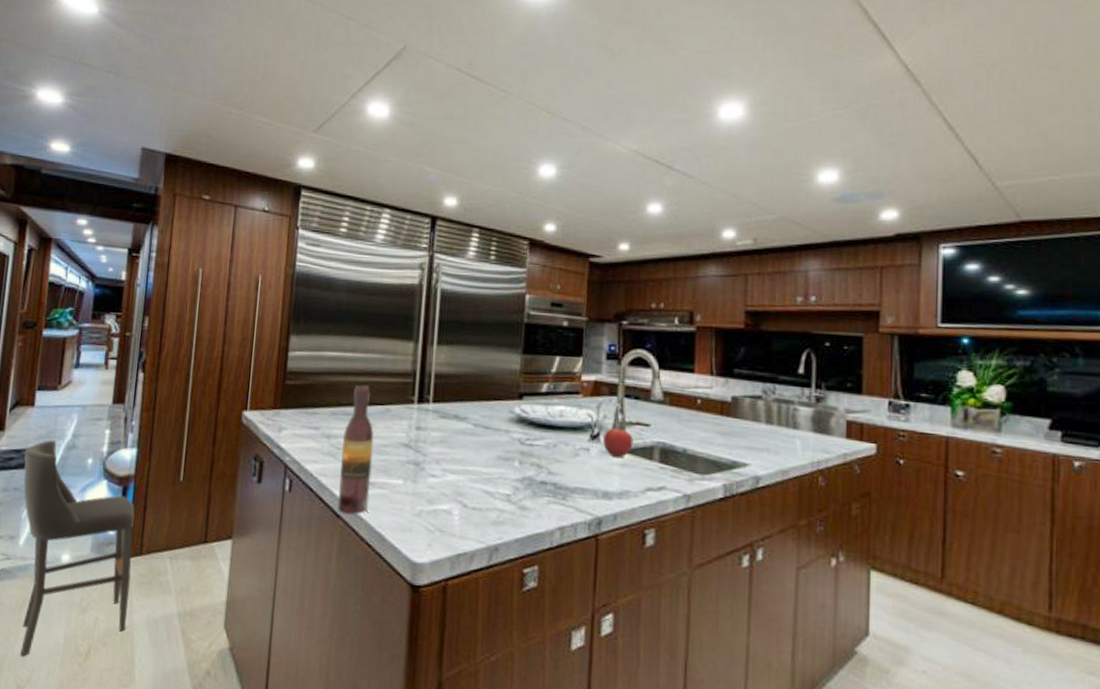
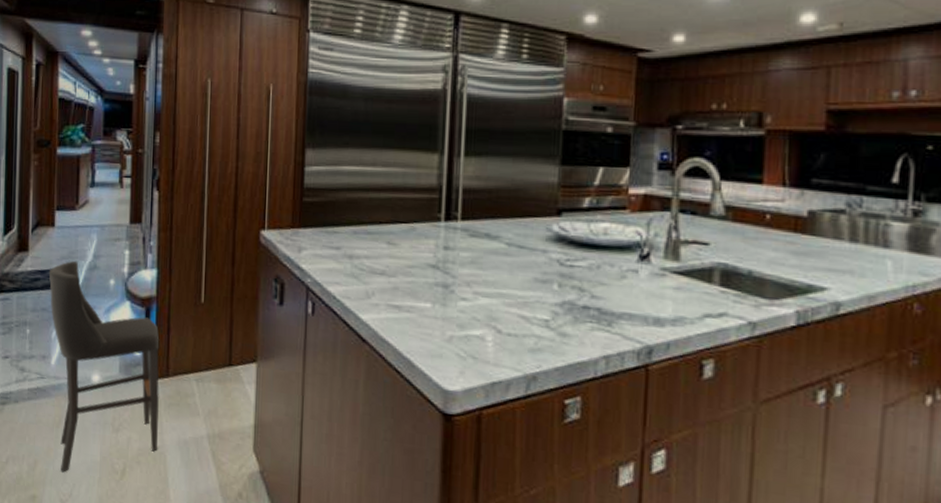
wine bottle: present [337,384,374,516] -> none [363,201,399,340]
fruit: present [603,427,634,457] -> none [654,246,690,280]

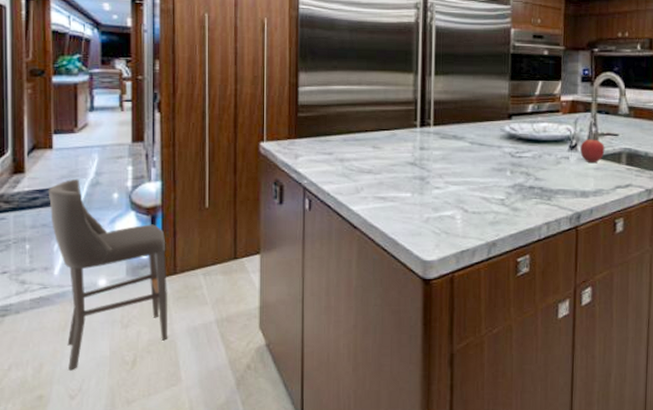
fruit: none [654,246,690,280] -> present [580,138,605,162]

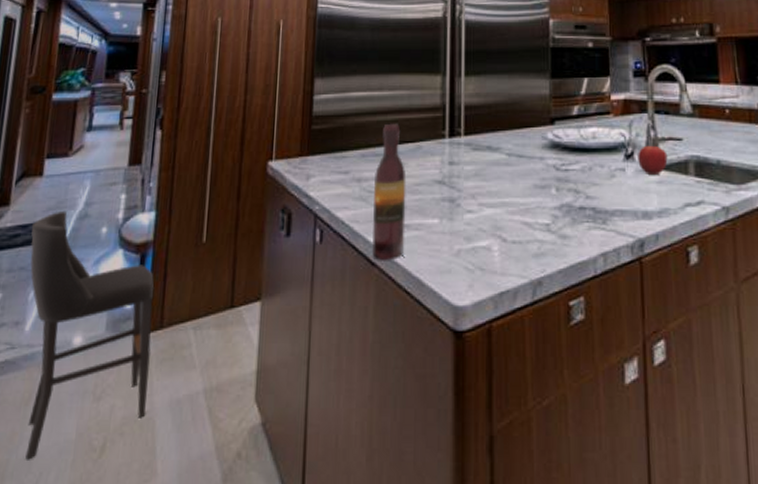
wine bottle: none [354,113,383,226] -> present [372,123,407,263]

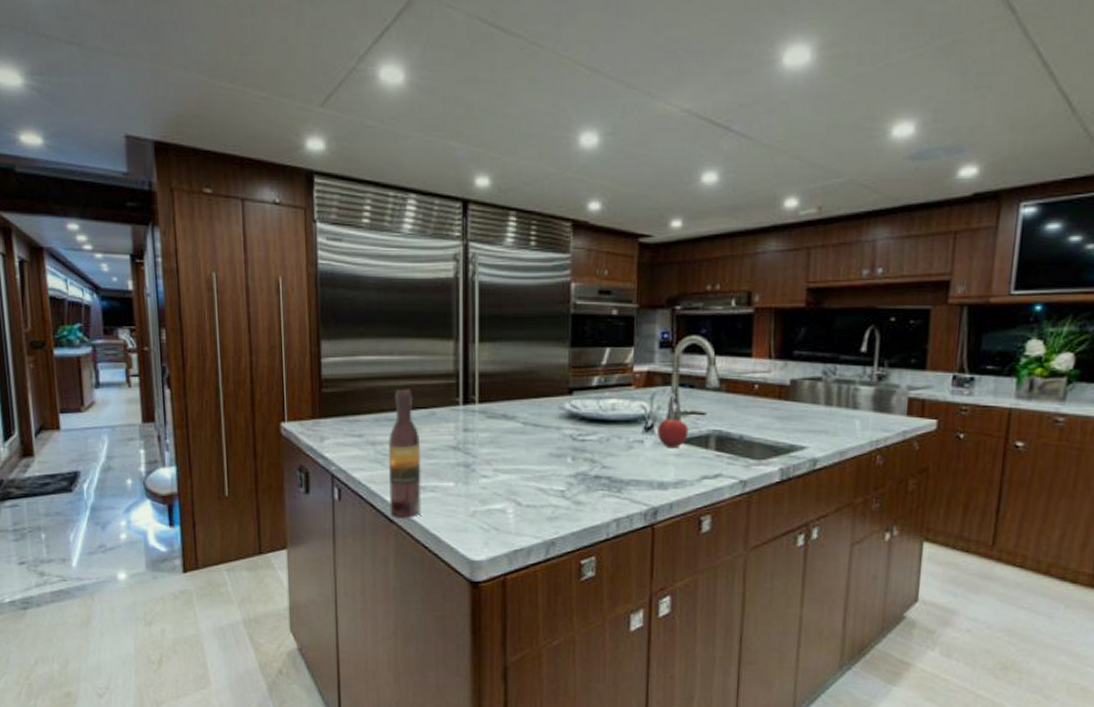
bar stool: present [25,212,154,460] -> none [59,464,193,668]

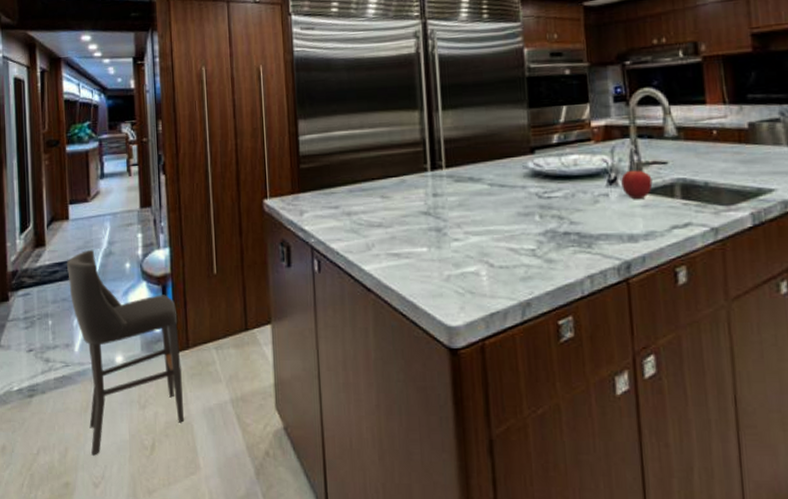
bar stool: none [59,464,193,668] -> present [66,250,184,456]
wine bottle: present [388,389,422,520] -> none [363,159,398,289]

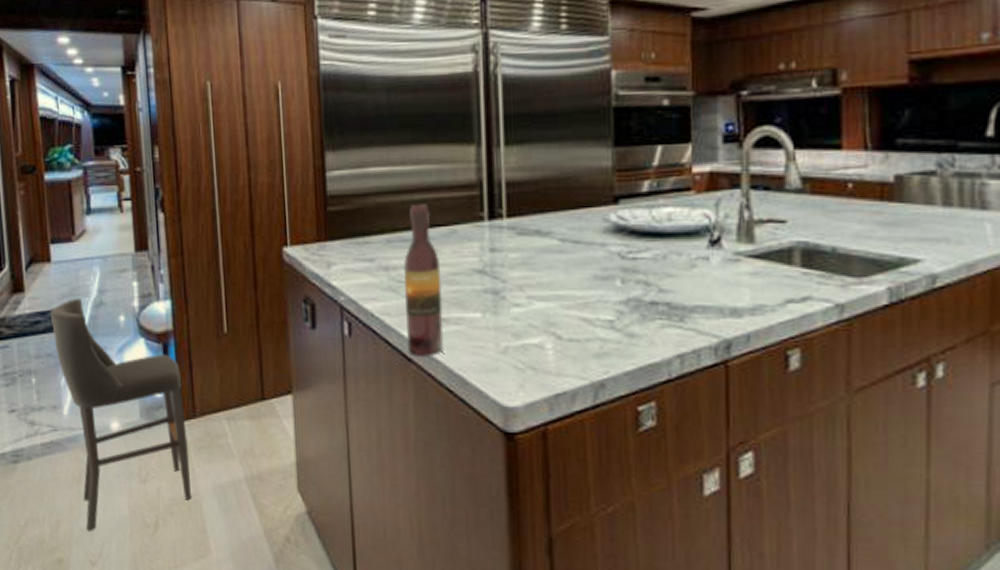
wine bottle: none [363,159,398,289] -> present [404,203,444,359]
fruit: present [621,168,653,199] -> none [726,227,766,264]

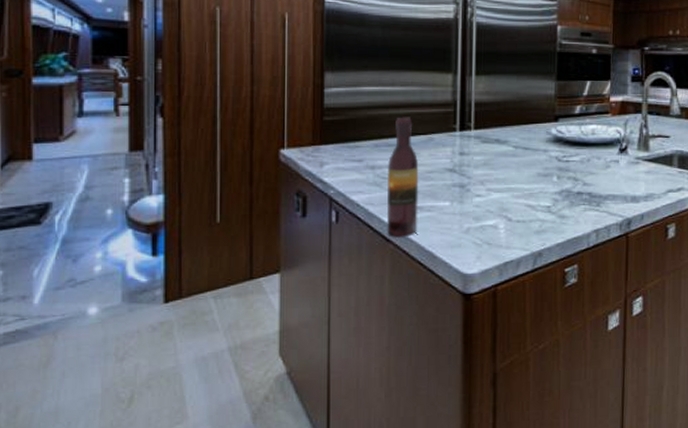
bar stool: present [49,299,191,531] -> none [26,195,171,413]

